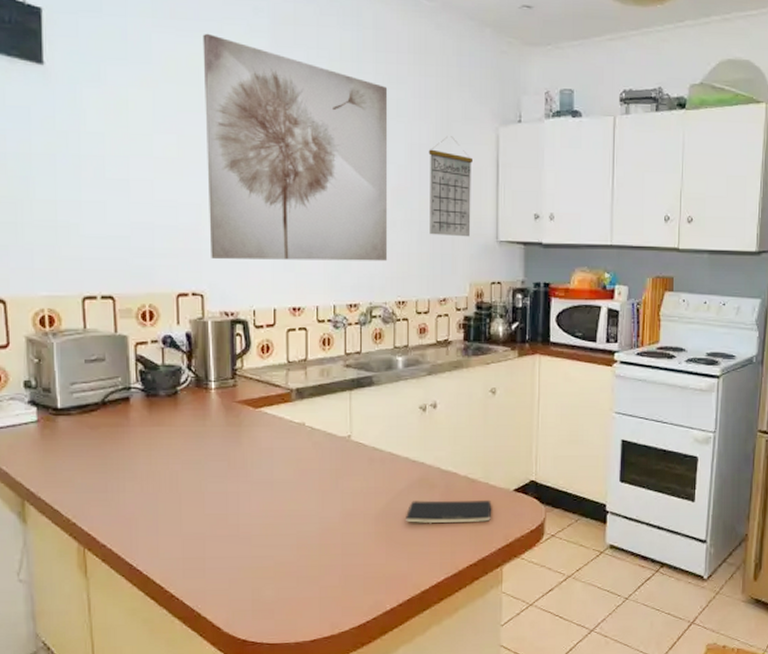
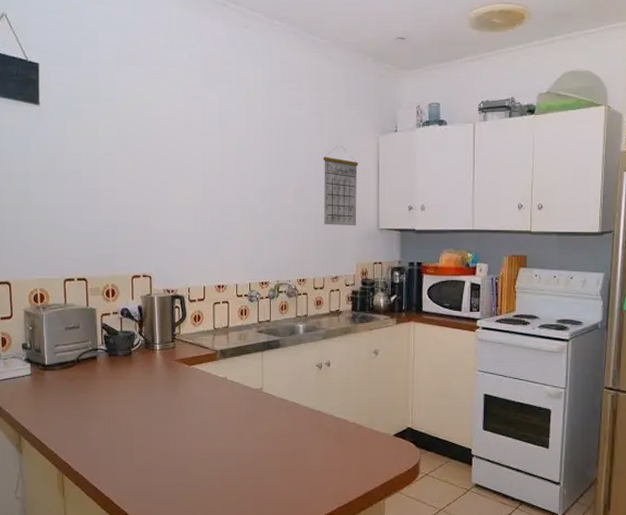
wall art: present [203,33,388,262] -> none [152,75,291,248]
smartphone: present [406,499,492,524] -> none [306,442,376,462]

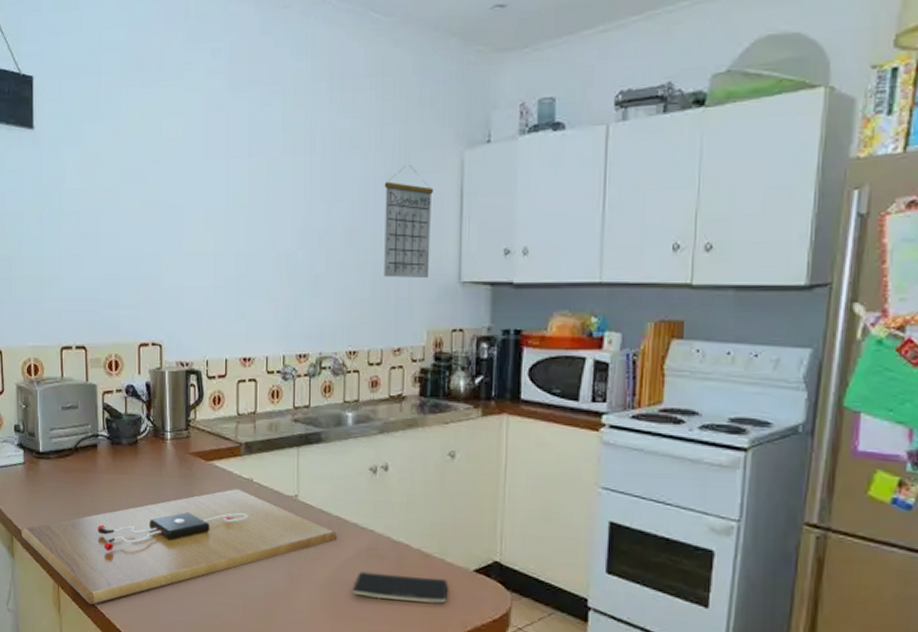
cutting board: none [29,385,293,487] -> present [22,488,337,605]
smartphone: none [306,442,376,462] -> present [353,571,449,604]

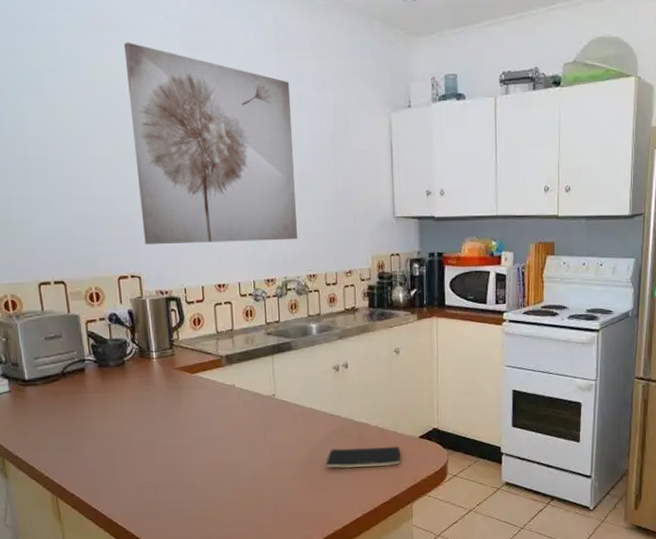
cutting board: present [22,488,337,605] -> none [13,393,310,509]
wall art: none [165,81,342,308] -> present [124,42,298,244]
calendar: present [384,165,433,279] -> none [329,123,370,215]

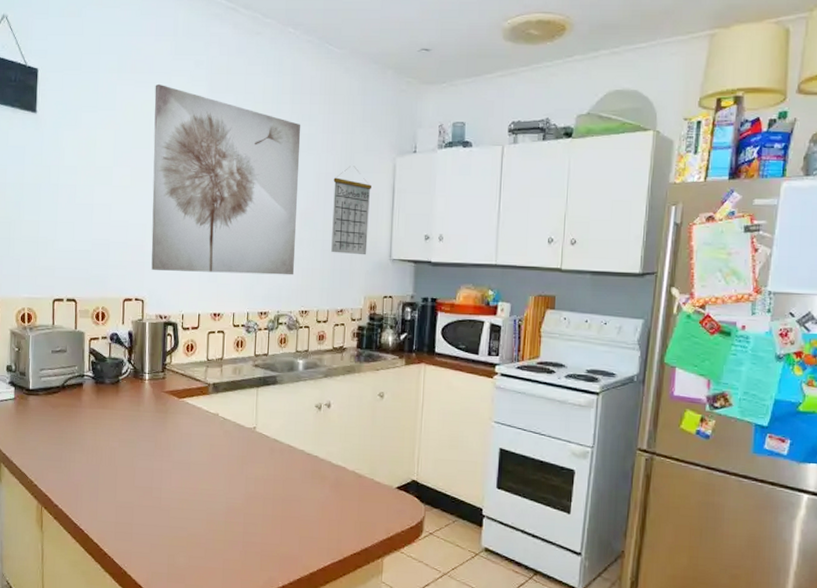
smartphone: present [326,446,401,469] -> none [299,490,376,515]
calendar: none [329,123,370,215] -> present [331,166,371,255]

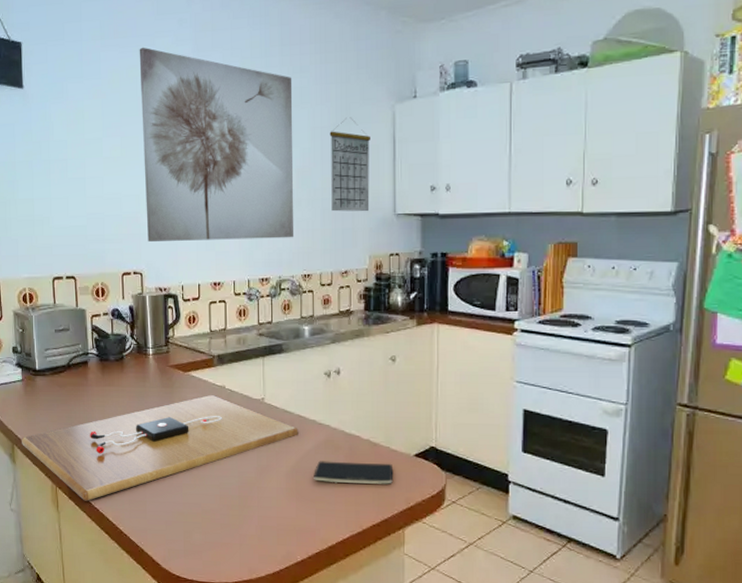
cutting board: none [9,421,287,522] -> present [22,394,298,501]
smartphone: none [299,490,376,515] -> present [314,461,394,484]

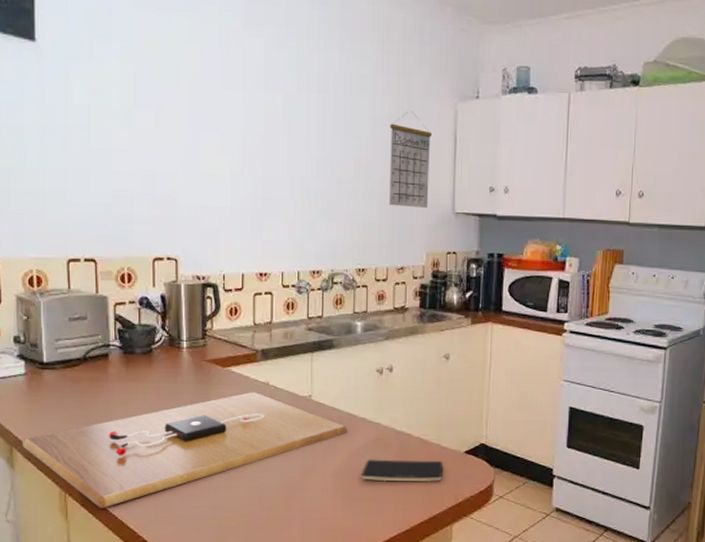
wall art: present [139,47,295,241] -> none [181,12,353,231]

